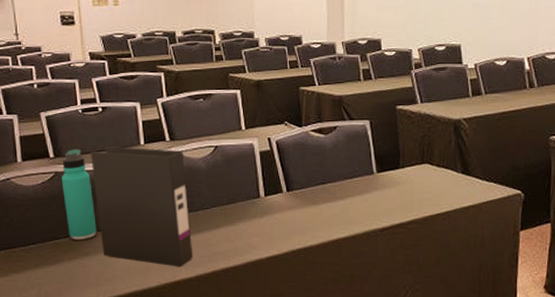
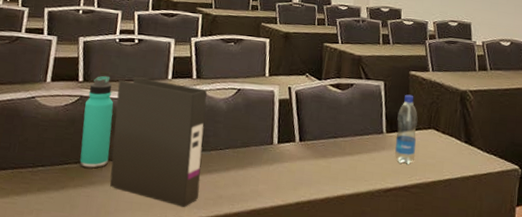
bottle: none [387,131,410,202] -> present [394,94,418,164]

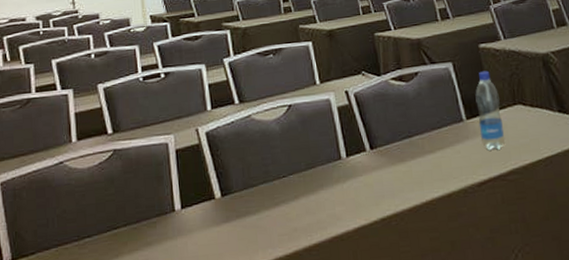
thermos bottle: present [79,75,114,169] -> none [120,121,161,229]
binder: present [109,76,207,207] -> none [152,113,271,250]

